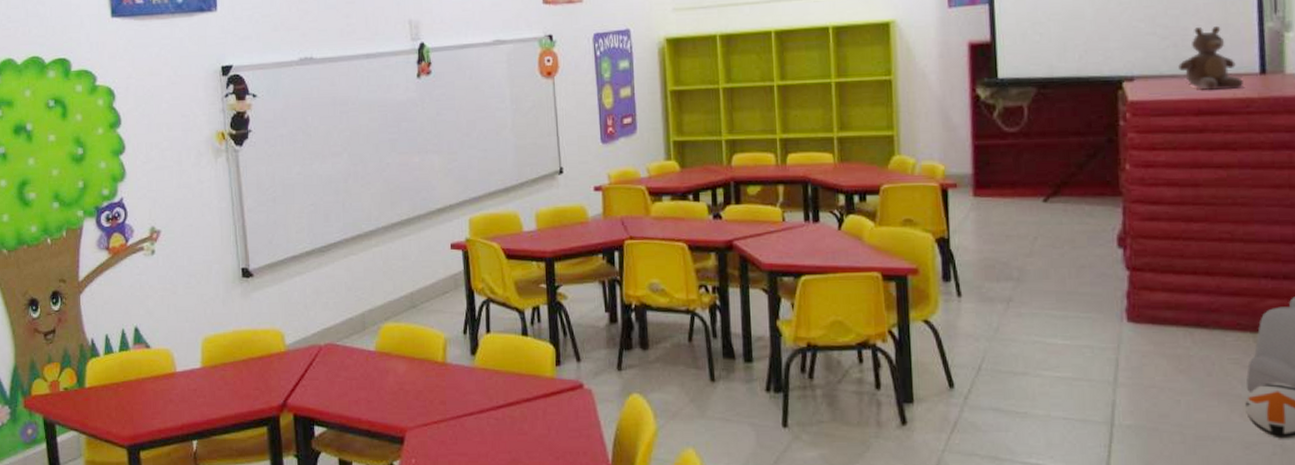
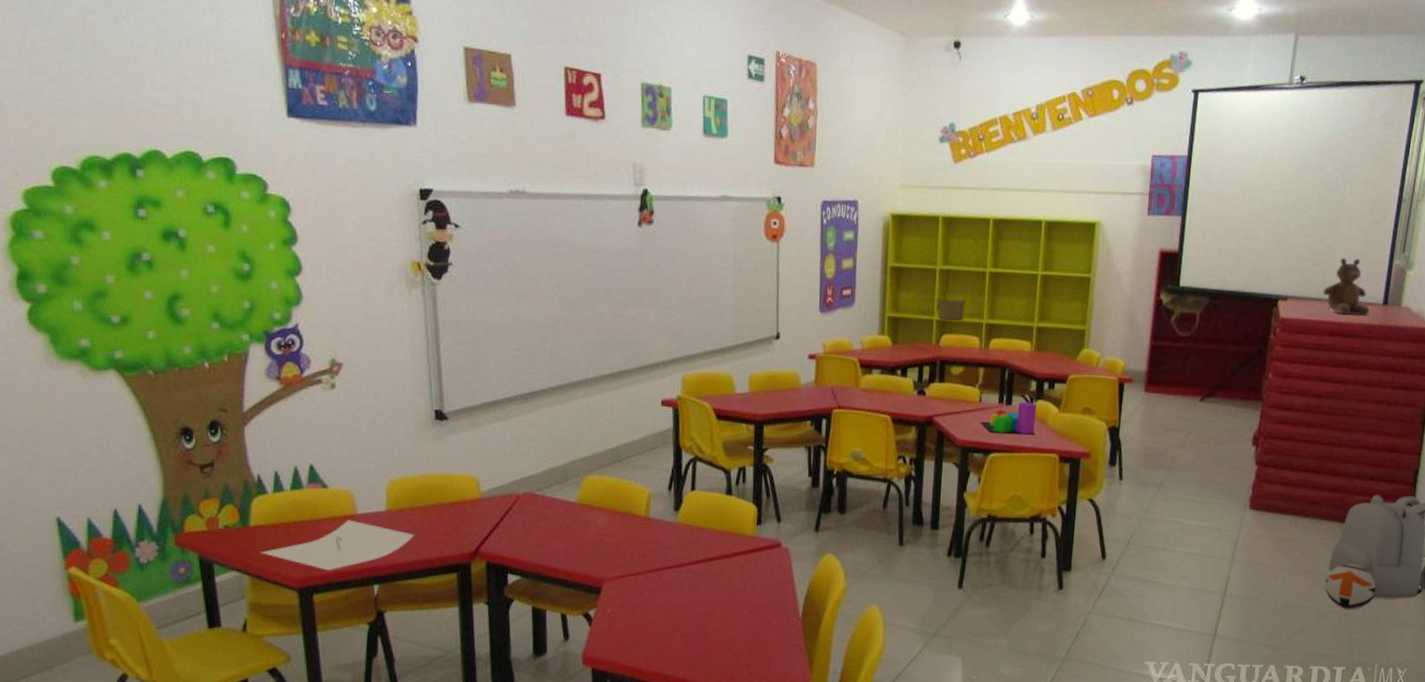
paper sheet: none [95,377,228,428] -> present [261,519,415,571]
basket: none [725,115,755,139] -> present [938,298,966,321]
toy blocks: none [786,217,851,254] -> present [980,401,1037,435]

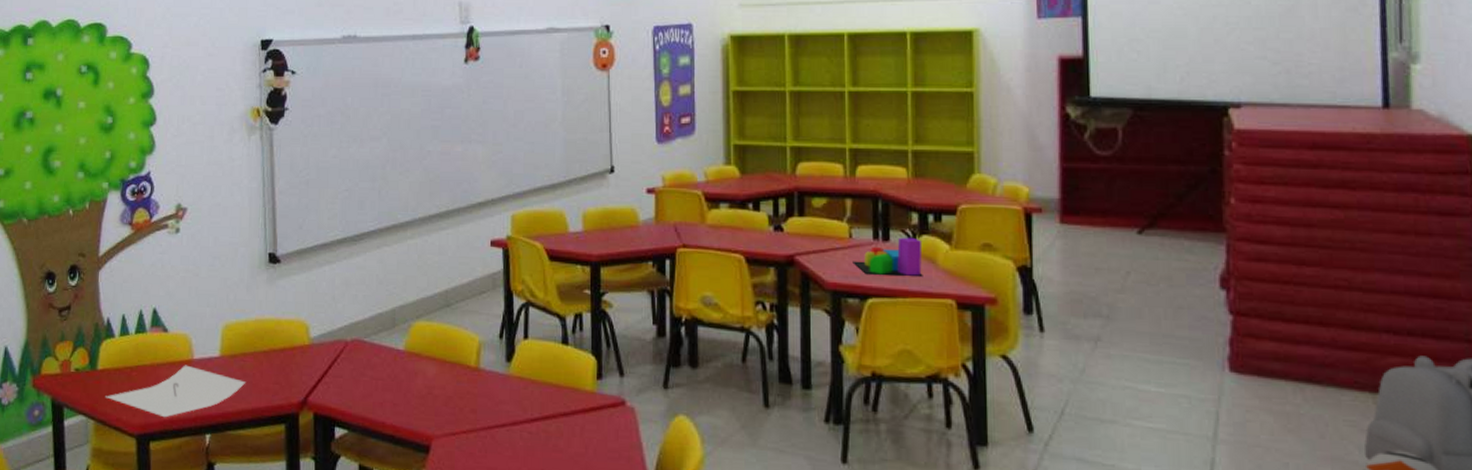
basket: present [938,298,966,321] -> none [791,121,823,146]
teddy bear: present [1323,258,1369,316] -> none [1291,52,1364,122]

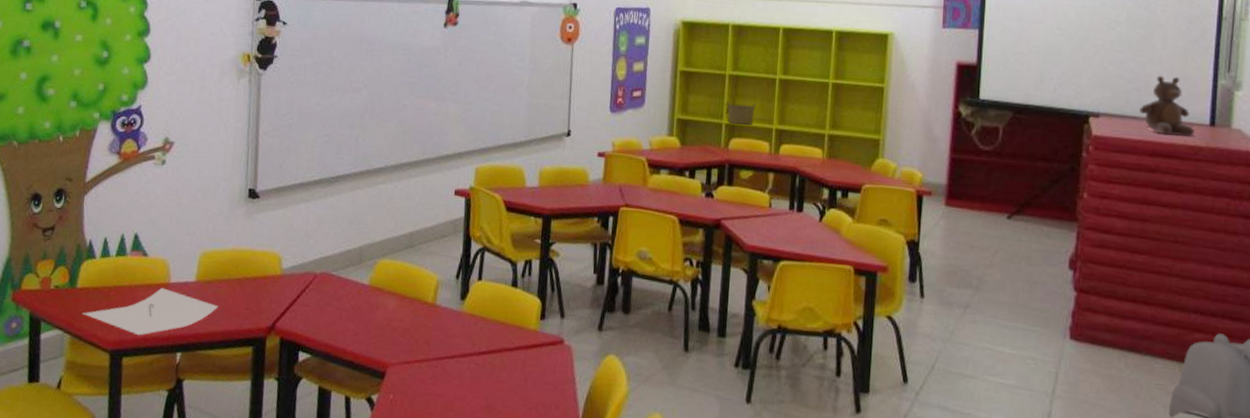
basket: none [791,121,823,146] -> present [727,102,755,125]
toy blocks: present [852,237,923,276] -> none [770,209,829,244]
teddy bear: none [1291,52,1364,122] -> present [1139,76,1194,137]

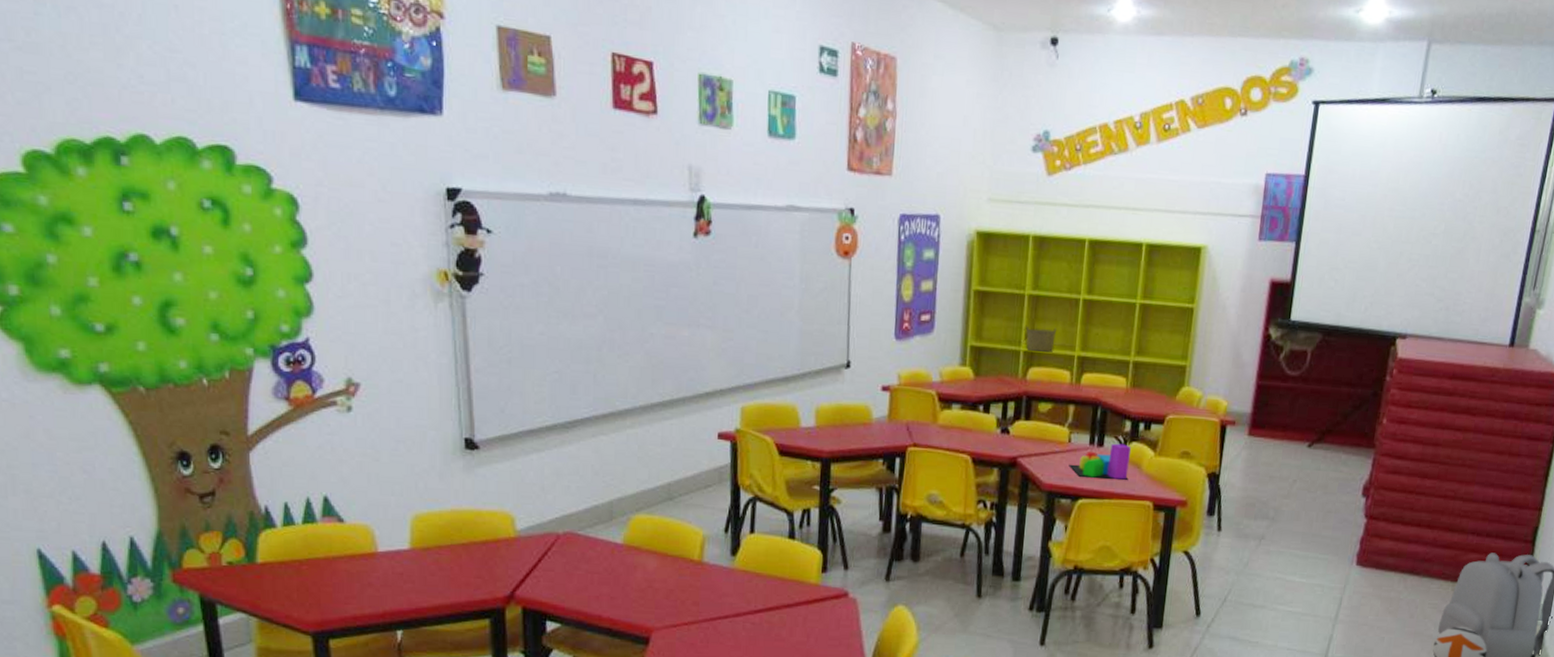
paper sheet: present [83,287,219,336] -> none [270,558,443,614]
toy blocks: none [770,209,829,244] -> present [1069,443,1131,480]
teddy bear: present [1139,76,1194,137] -> none [1445,294,1494,358]

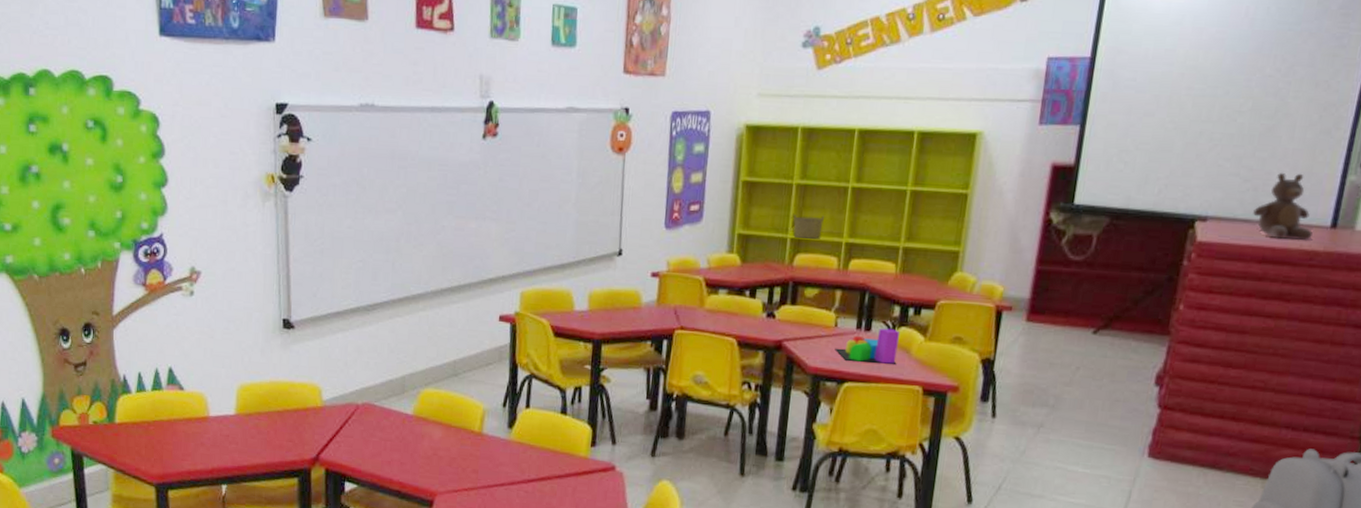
teddy bear: none [1445,294,1494,358] -> present [1253,173,1313,240]

